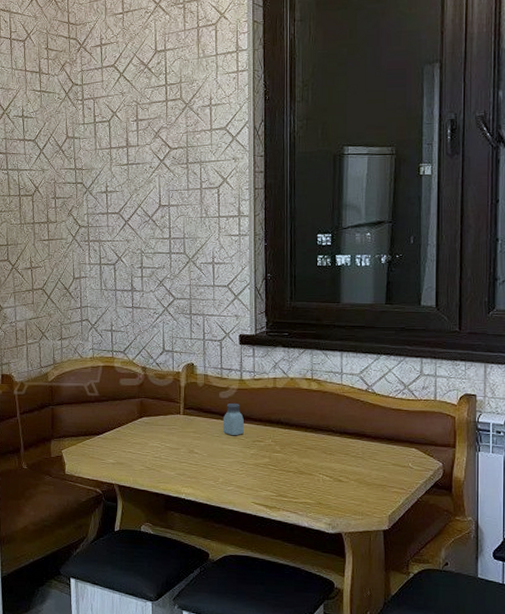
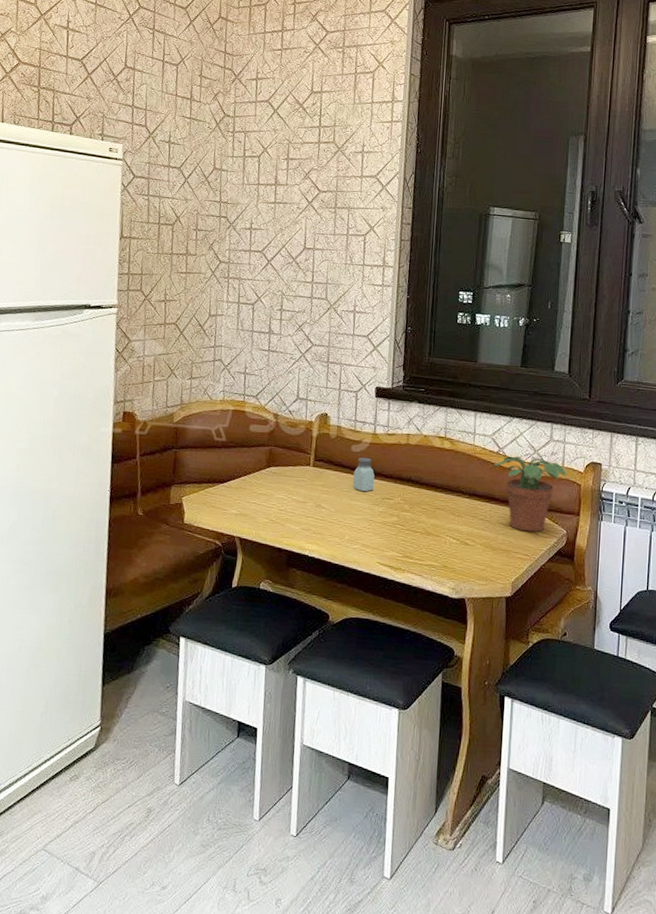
potted plant: none [362,393,439,466] -> present [492,455,566,532]

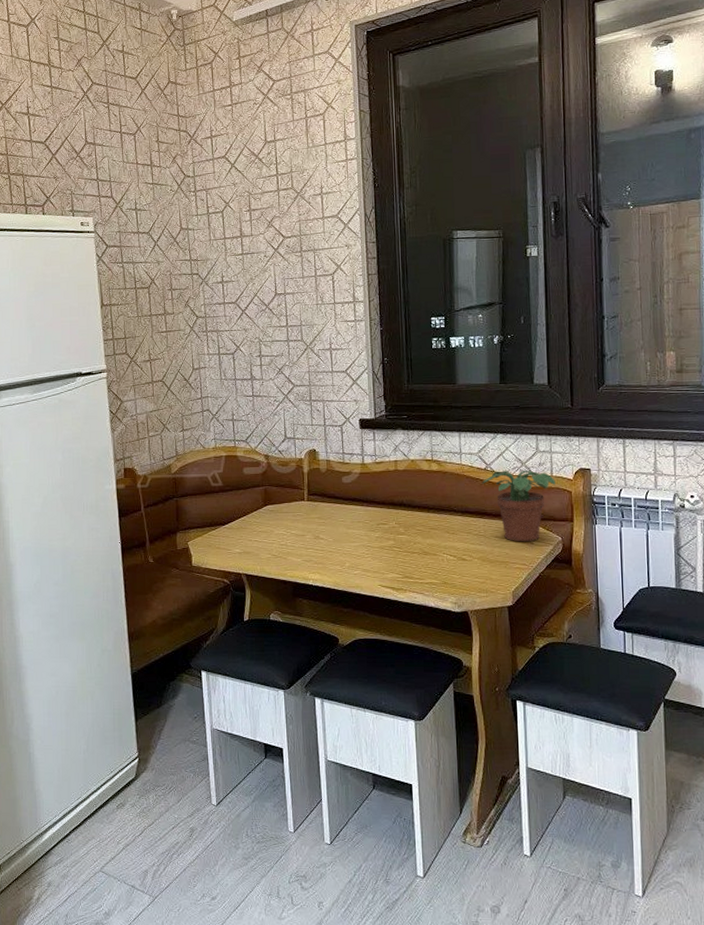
saltshaker: present [352,457,375,492] -> none [346,487,368,520]

